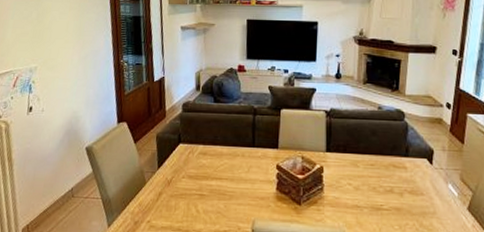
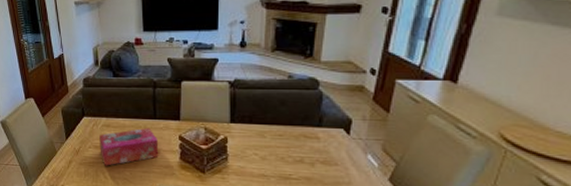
tissue box: none [193,155,256,198] -> present [99,127,159,166]

